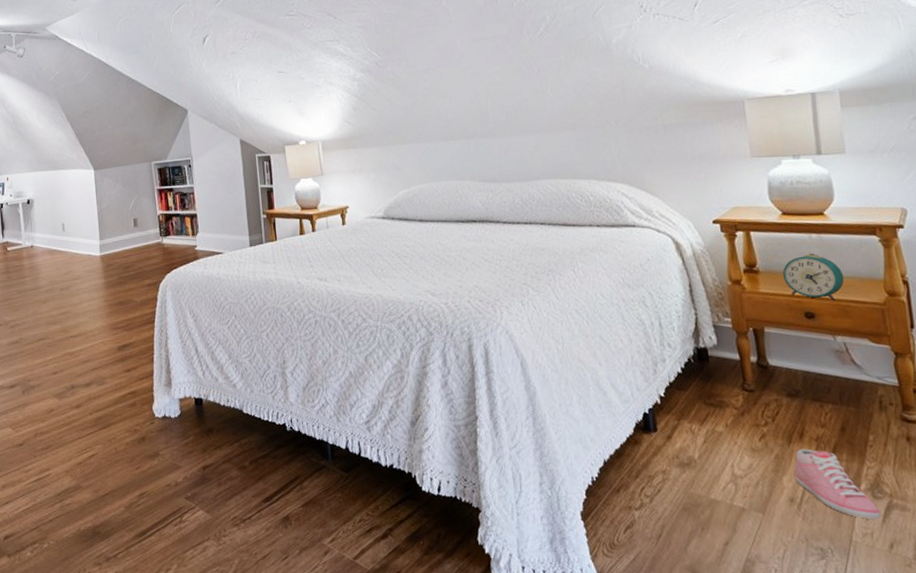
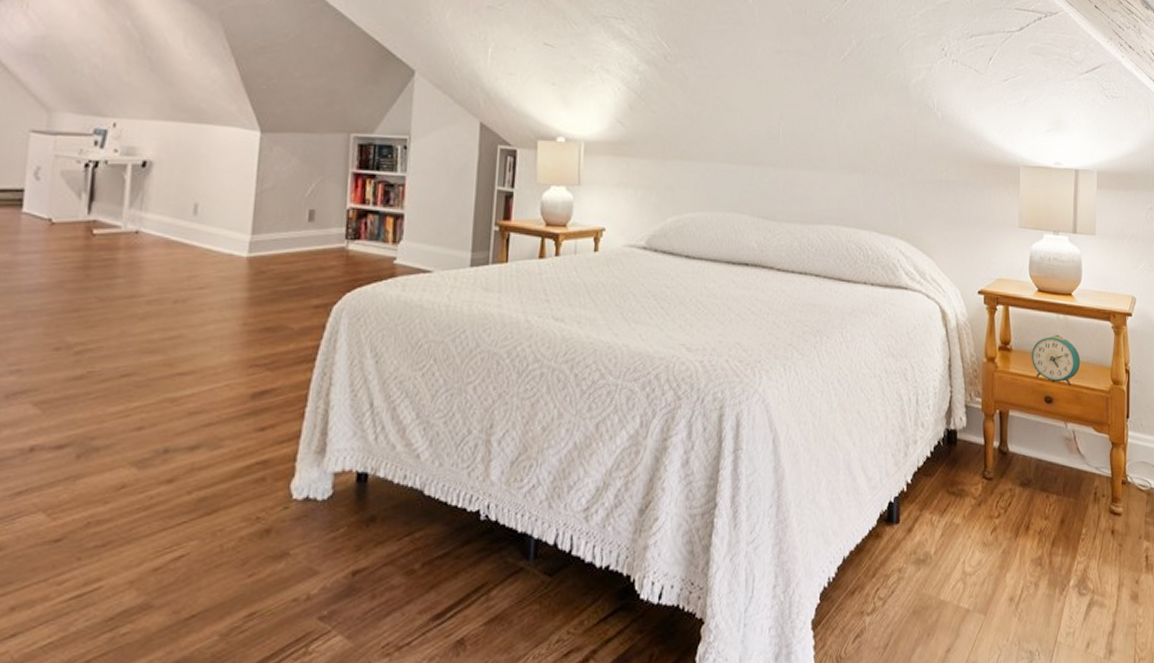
sneaker: present [794,448,881,520] -> none [1017,542,1083,618]

